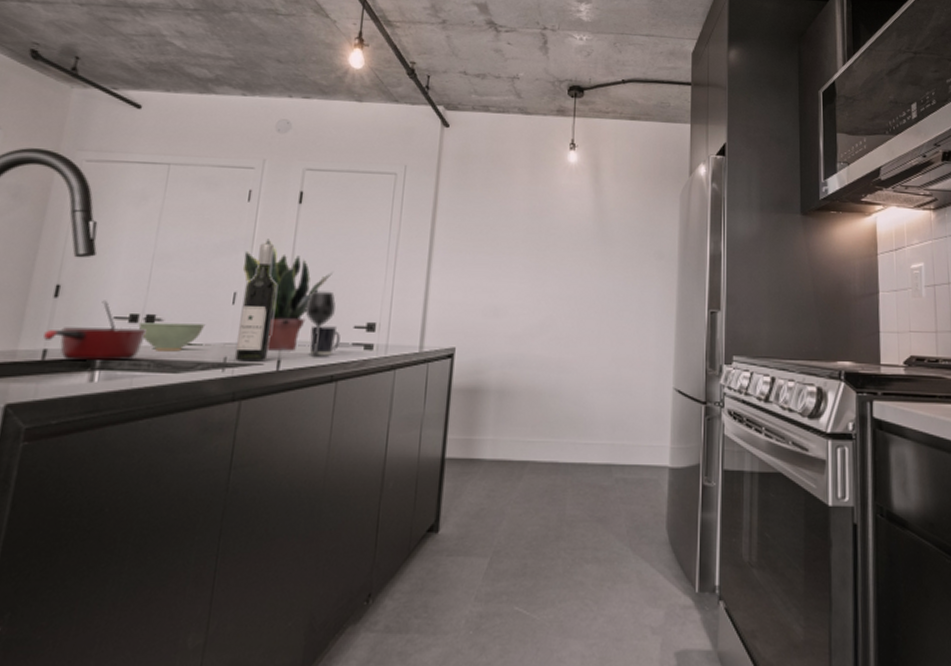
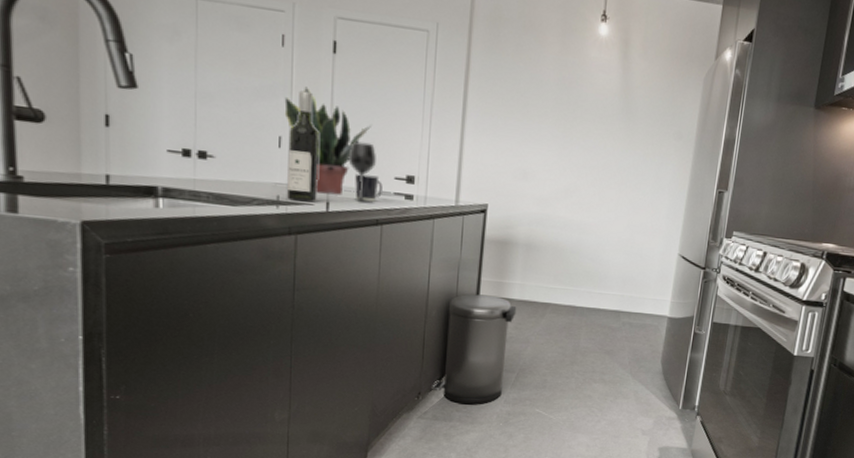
saucepan: present [43,300,146,362] -> none [104,133,200,191]
bowl: present [138,322,206,352] -> none [192,157,256,187]
pedal bin: none [383,456,489,607] -> present [430,294,517,405]

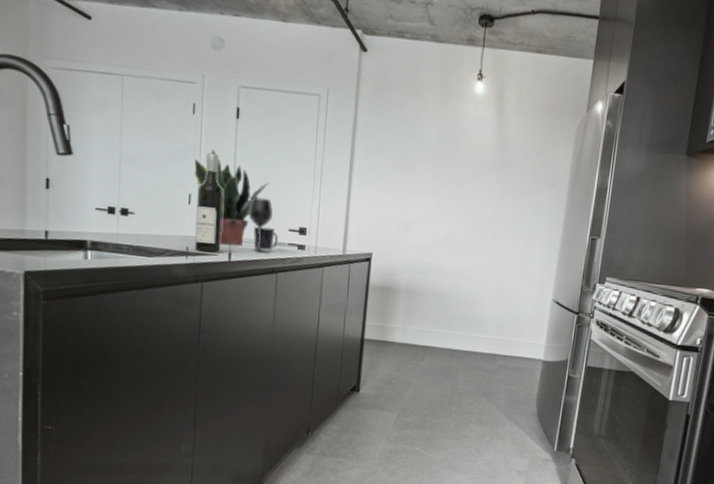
pedal bin: present [430,294,517,405] -> none [319,337,399,443]

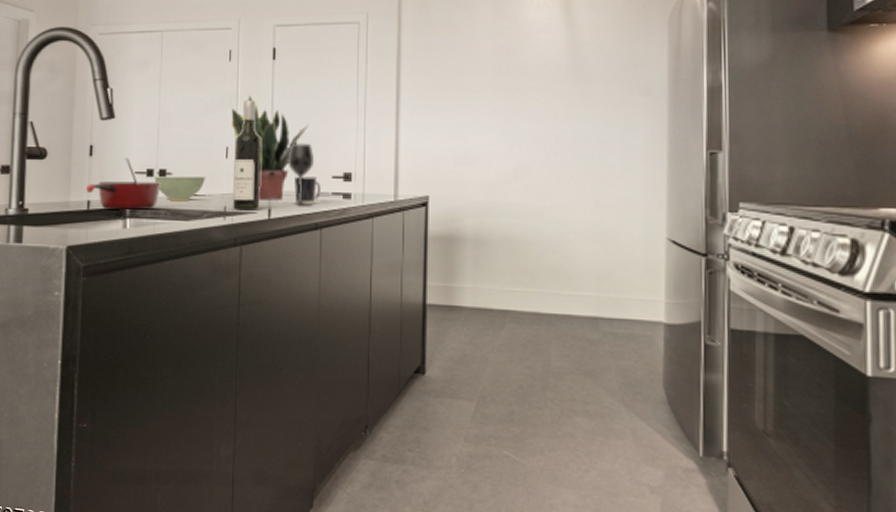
saucepan: none [44,193,122,244] -> present [86,157,161,211]
bowl: none [116,214,169,240] -> present [154,176,206,202]

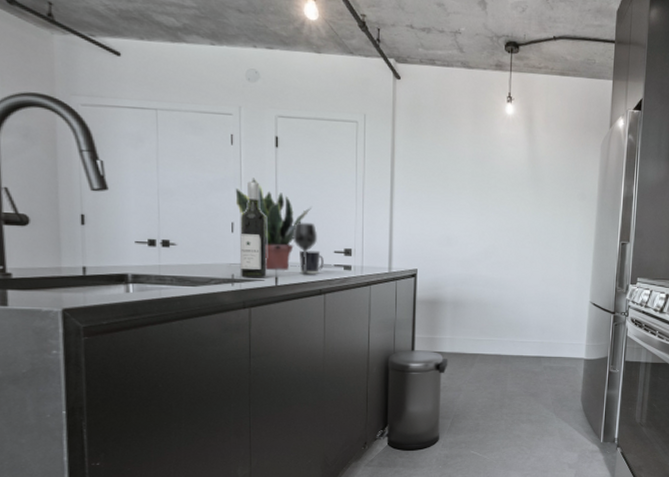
saucepan: present [86,157,161,211] -> none [80,227,164,277]
bowl: present [154,176,206,202] -> none [157,246,212,270]
pedal bin: none [378,302,470,444] -> present [375,350,448,451]

